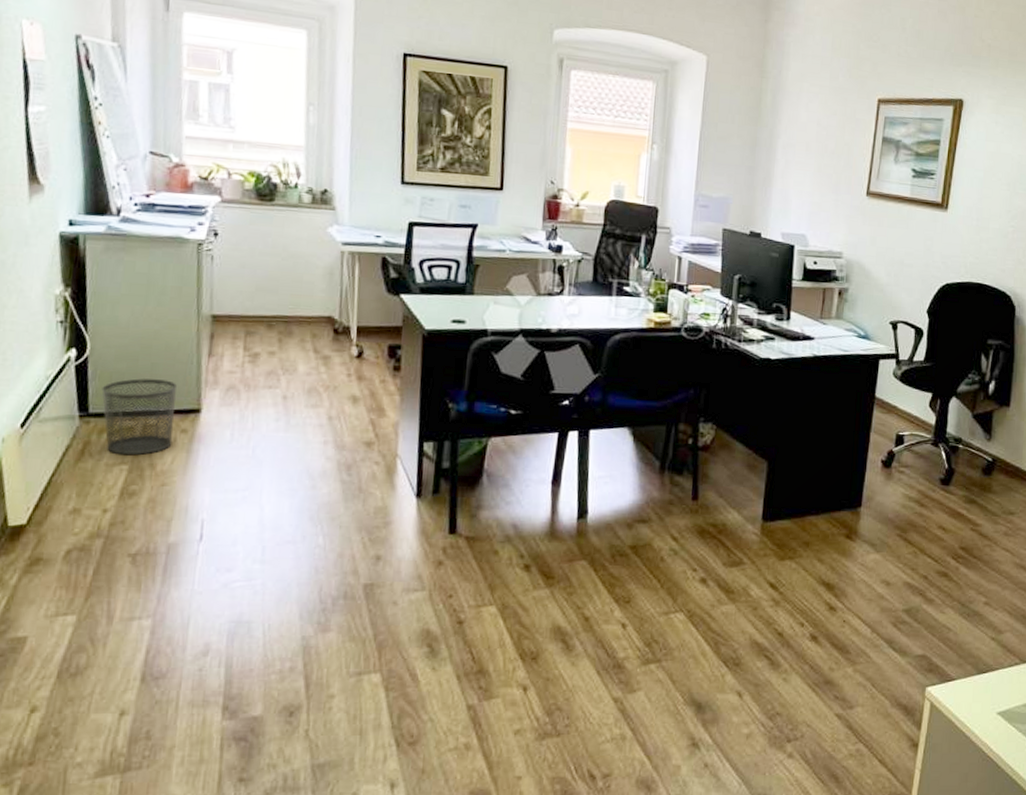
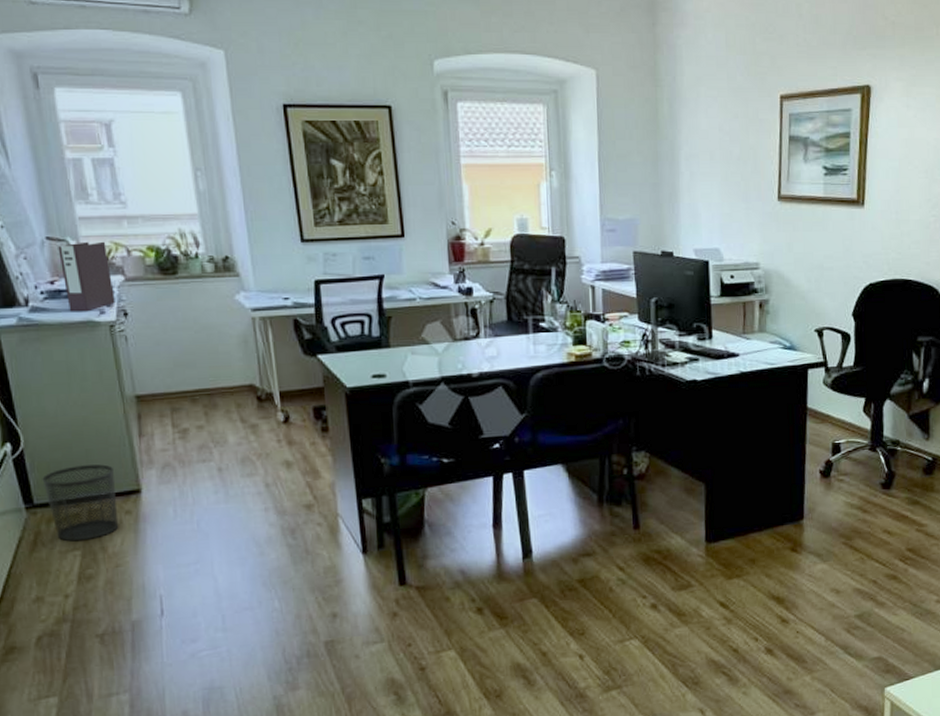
binder: none [159,160,209,228] -> present [58,241,115,312]

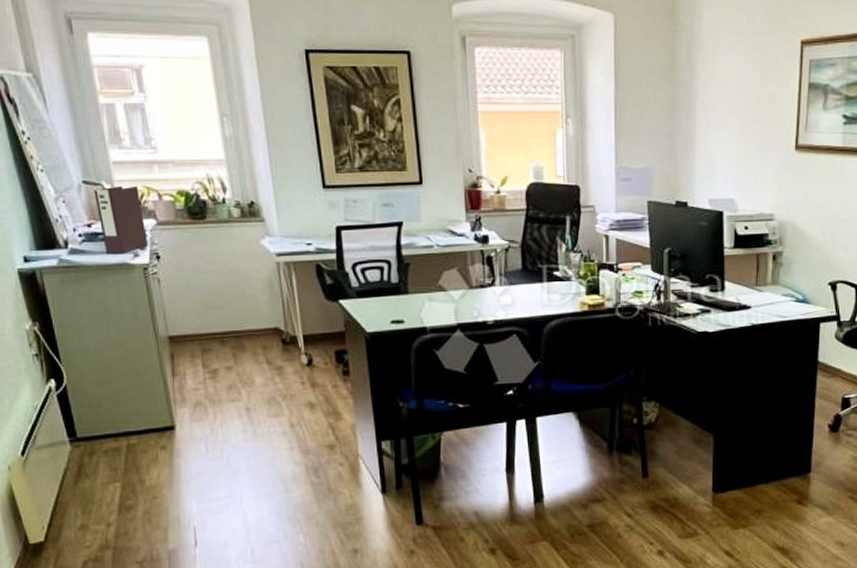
waste bin: present [42,464,119,542] -> none [84,401,155,474]

